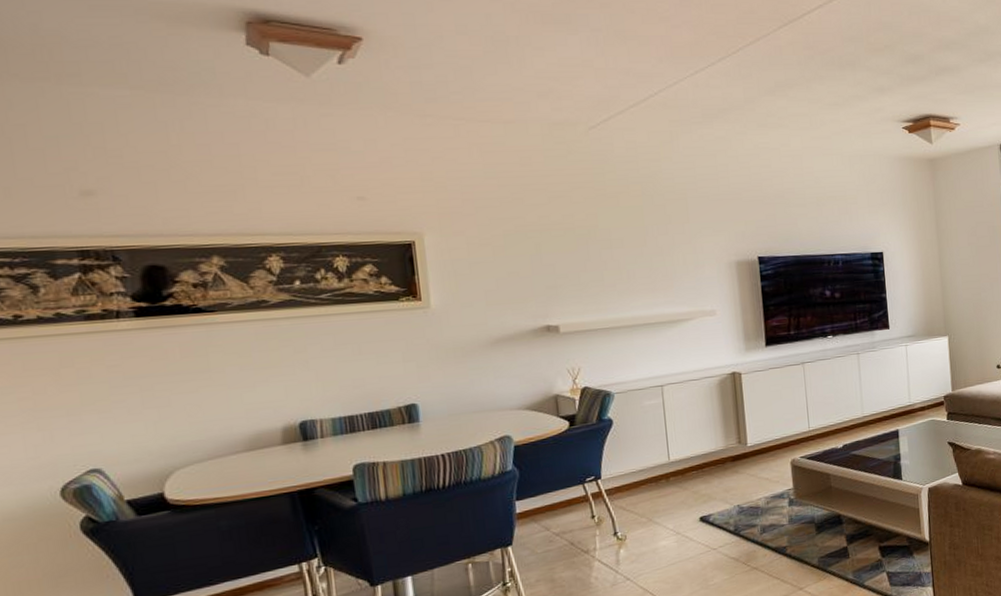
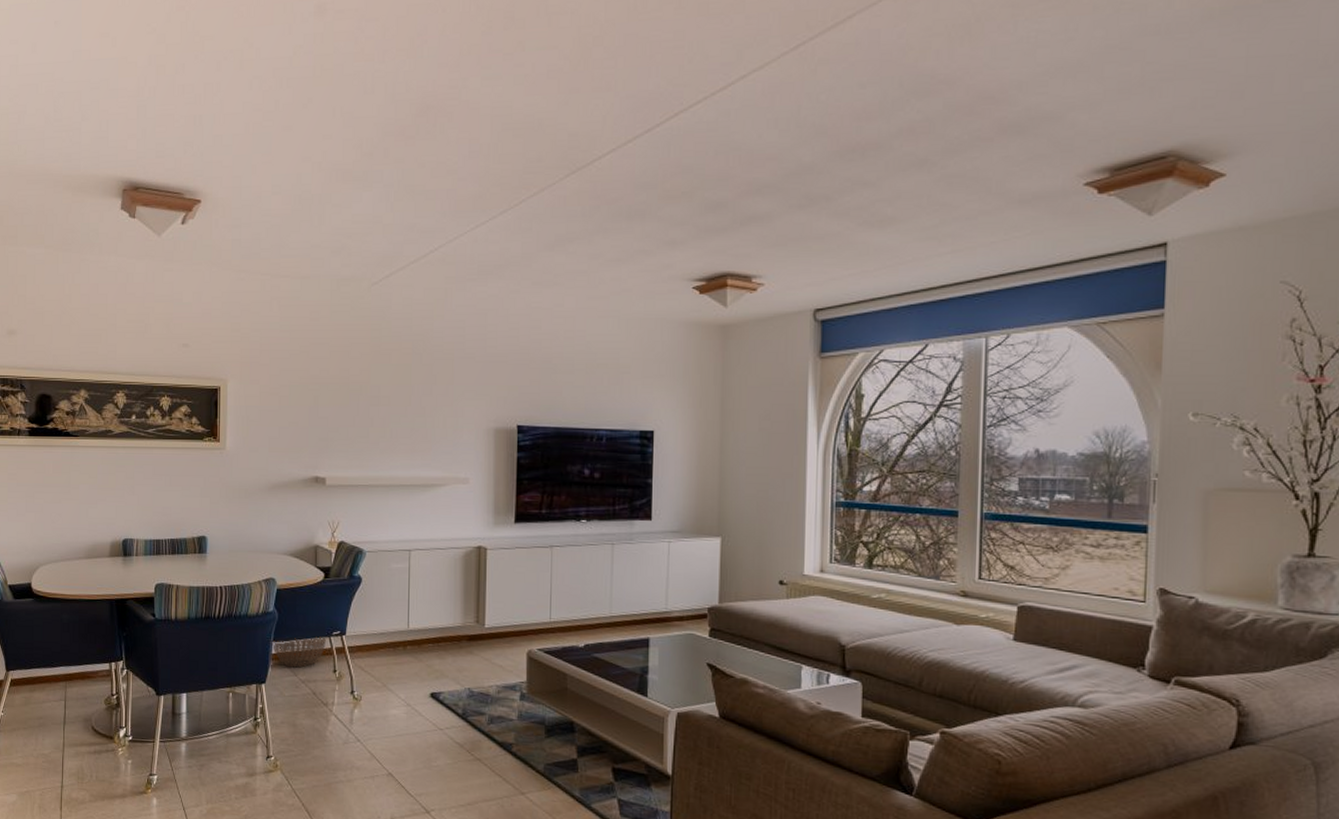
woven basket: none [515,486,580,524] -> present [272,636,326,668]

